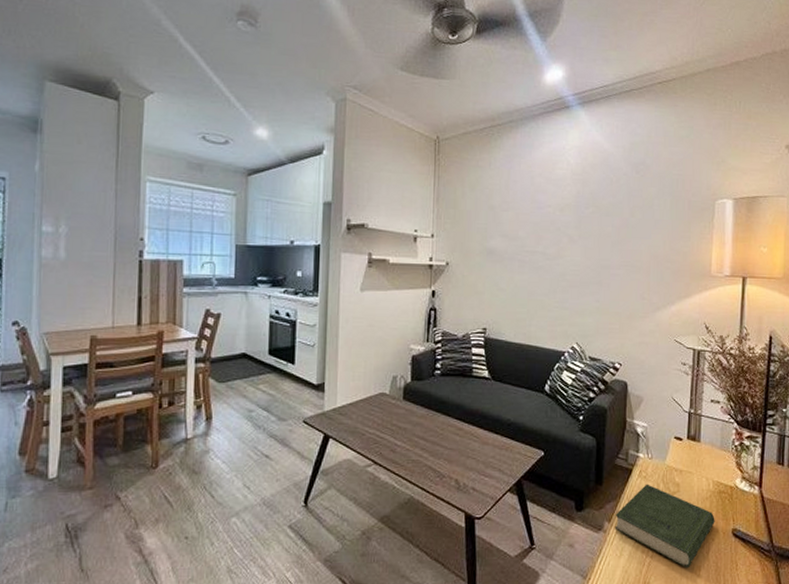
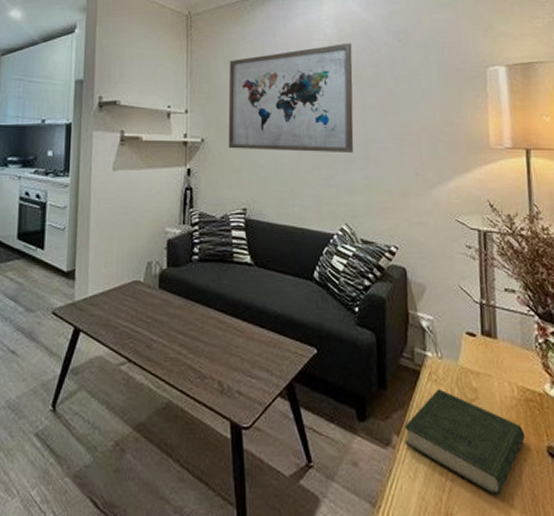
wall art: none [471,172,593,278] -> present [228,43,354,153]

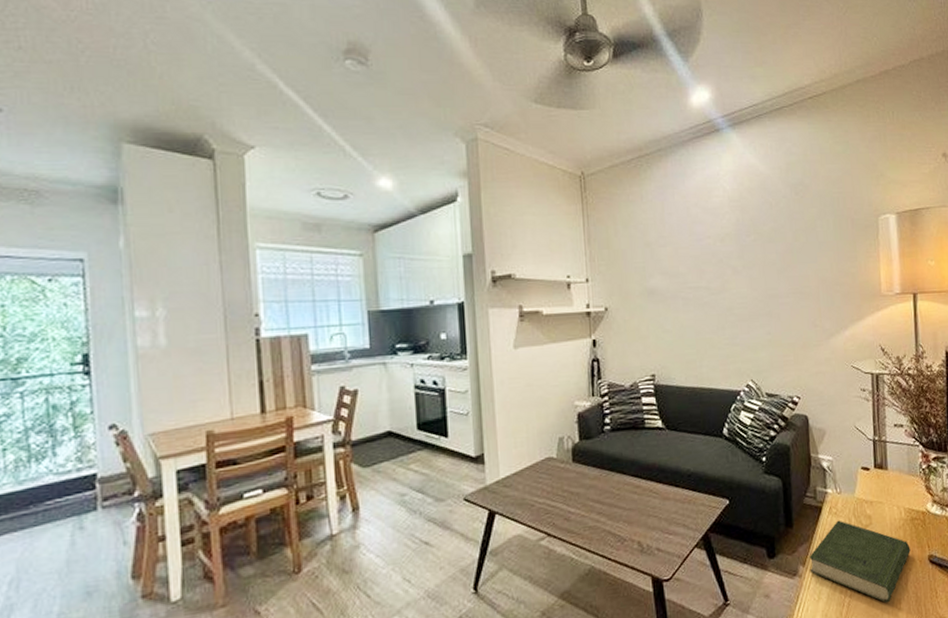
wall art: present [228,43,354,153] -> none [628,198,756,316]

